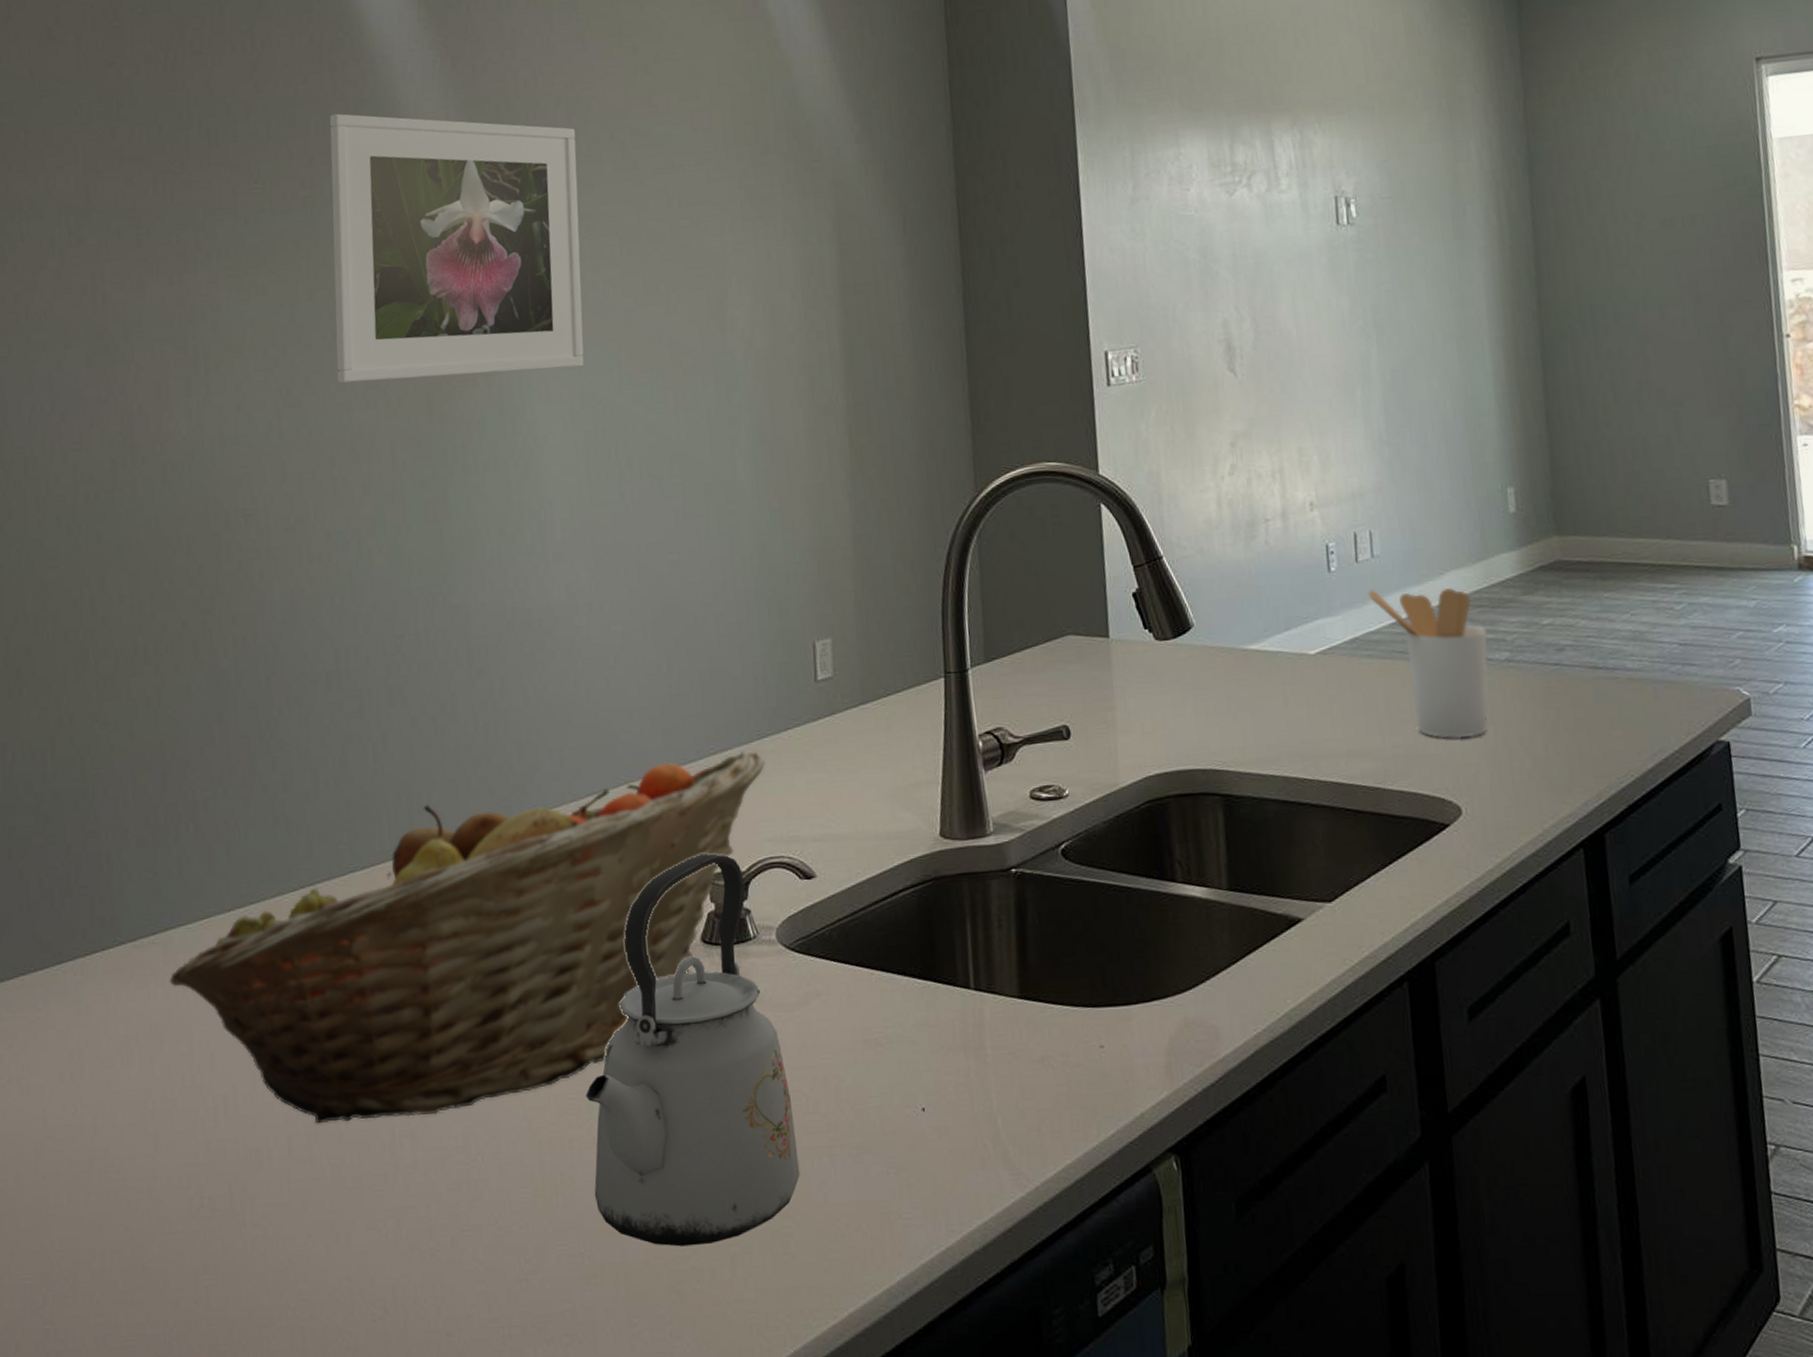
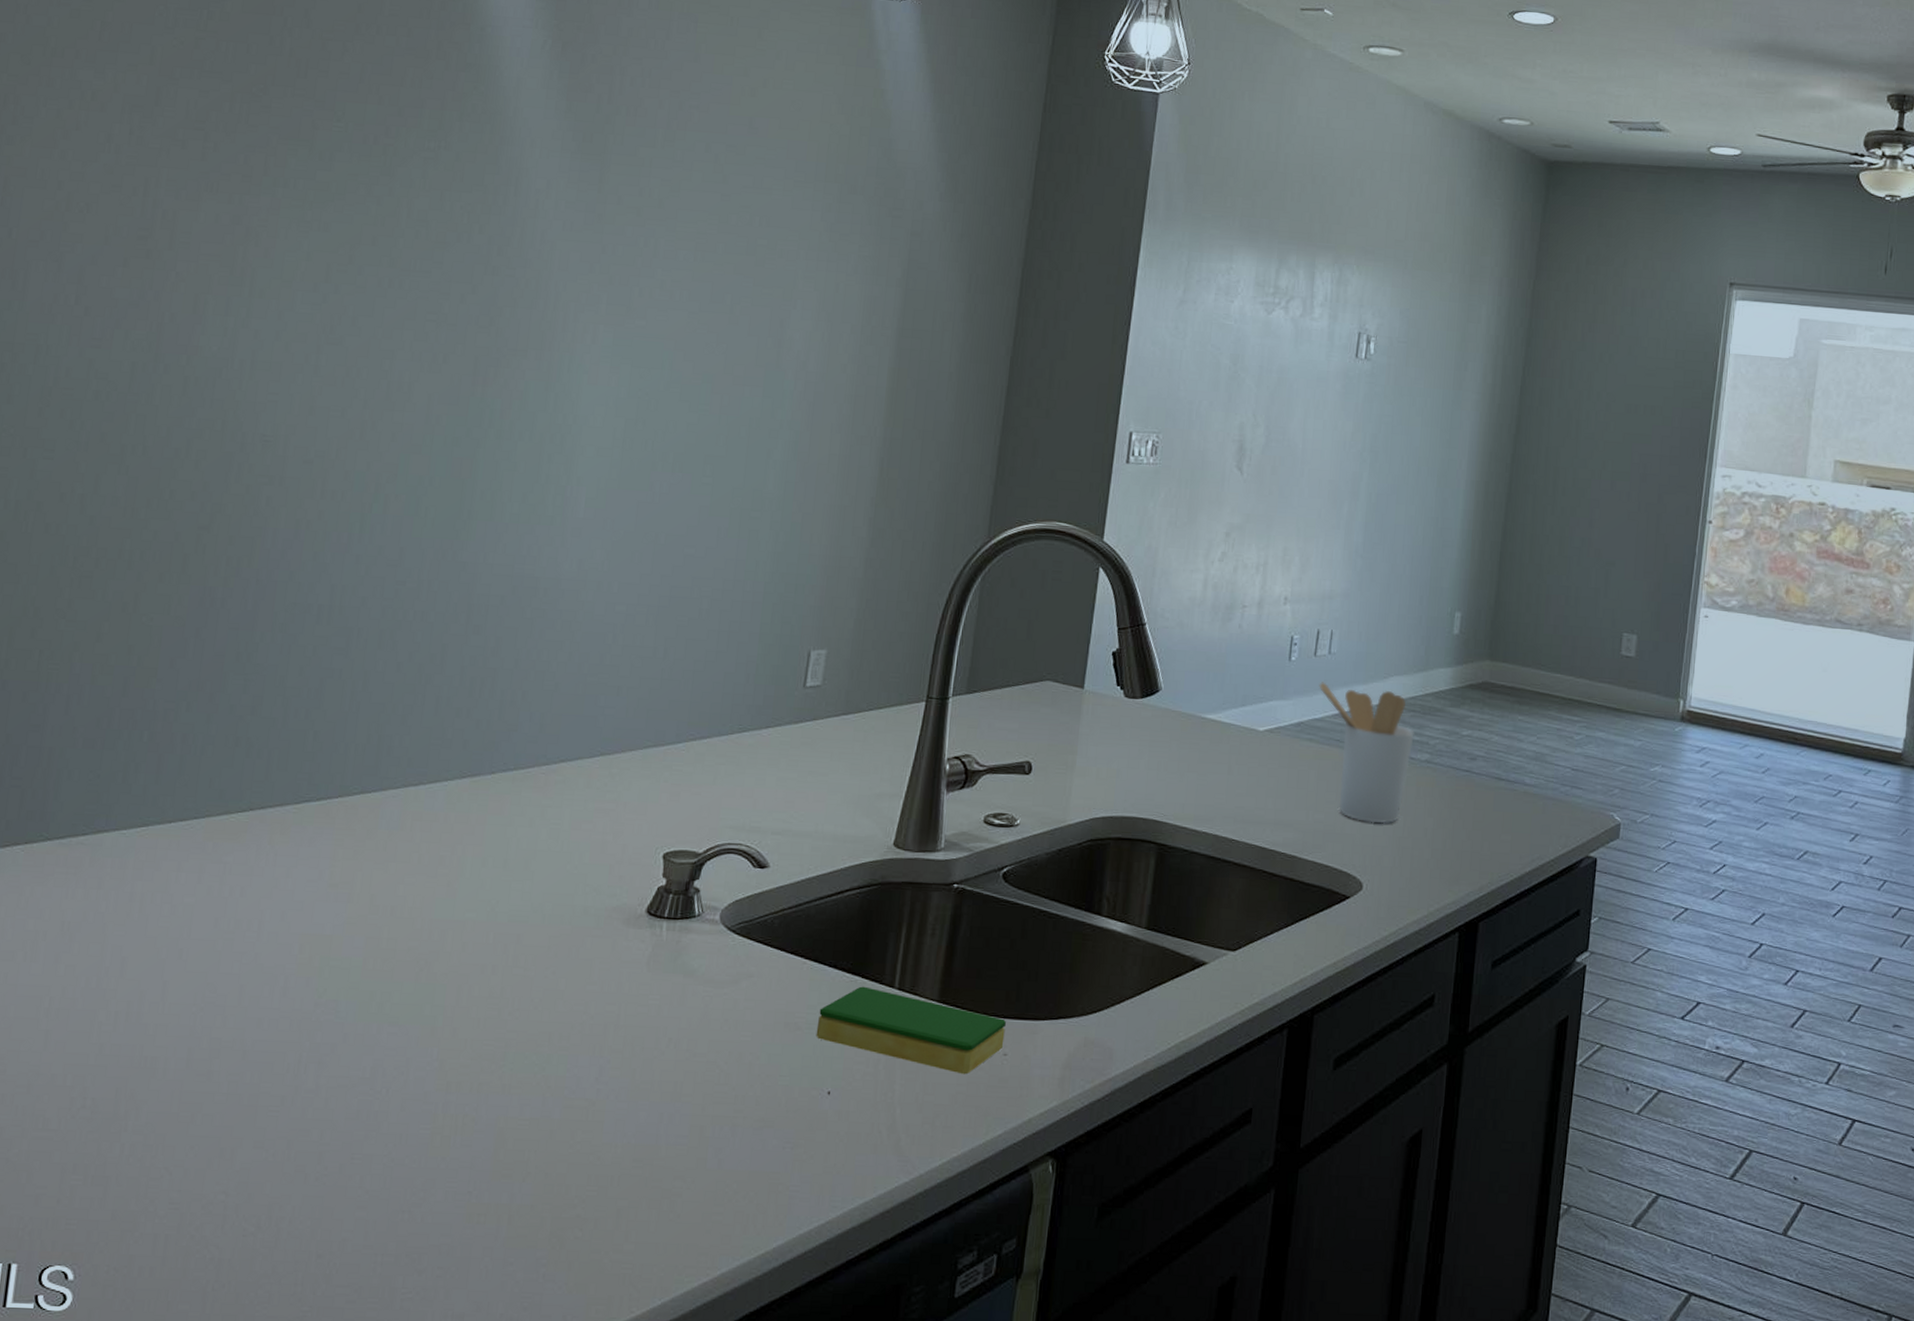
fruit basket: present [169,751,765,1124] -> none [92,741,741,1045]
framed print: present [329,113,584,383] -> none [385,71,672,358]
kettle: present [586,853,800,1247] -> none [493,831,705,1196]
dish sponge: none [897,991,1098,1074] -> present [816,986,1006,1075]

